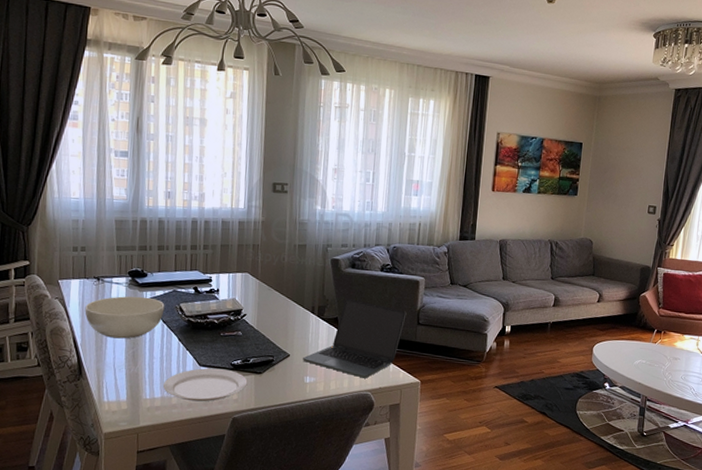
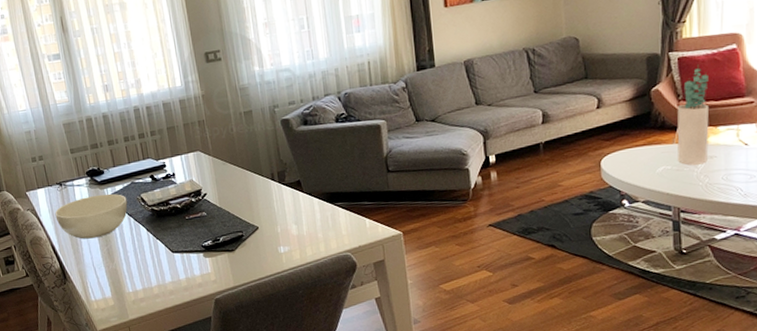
plate: present [163,368,248,402] -> none [142,252,223,289]
laptop: present [303,298,407,378] -> none [272,158,373,239]
vase: none [651,281,683,363] -> present [677,63,709,166]

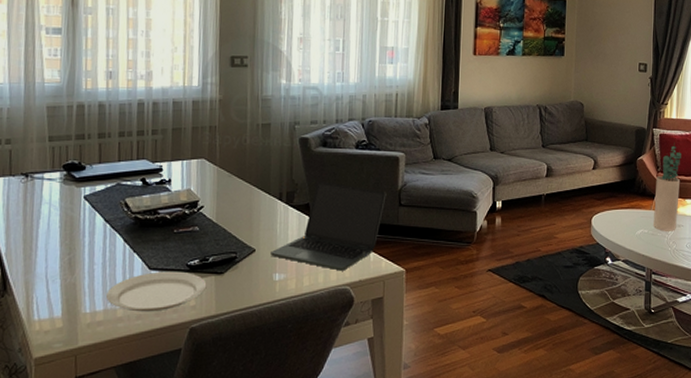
bowl: present [55,193,128,239] -> none [10,193,107,244]
plate: none [142,252,223,289] -> present [106,271,207,312]
laptop: none [272,158,373,239] -> present [270,181,387,271]

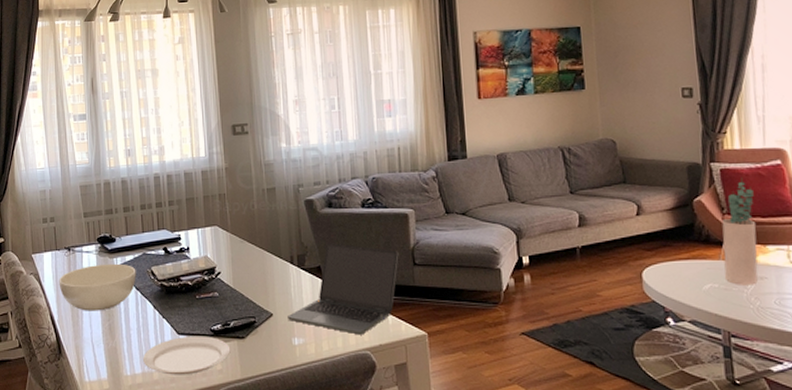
bowl: none [10,193,107,244] -> present [59,263,136,311]

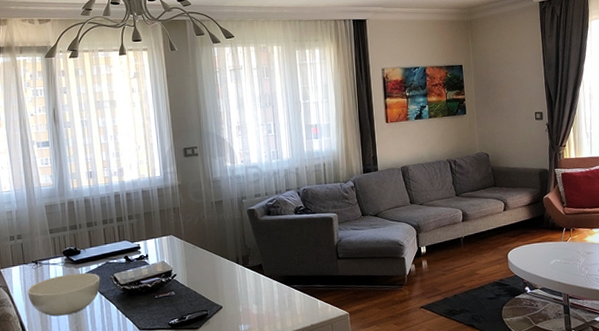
laptop: present [288,243,399,335] -> none [235,244,326,319]
vase: present [722,176,759,285] -> none [563,178,587,260]

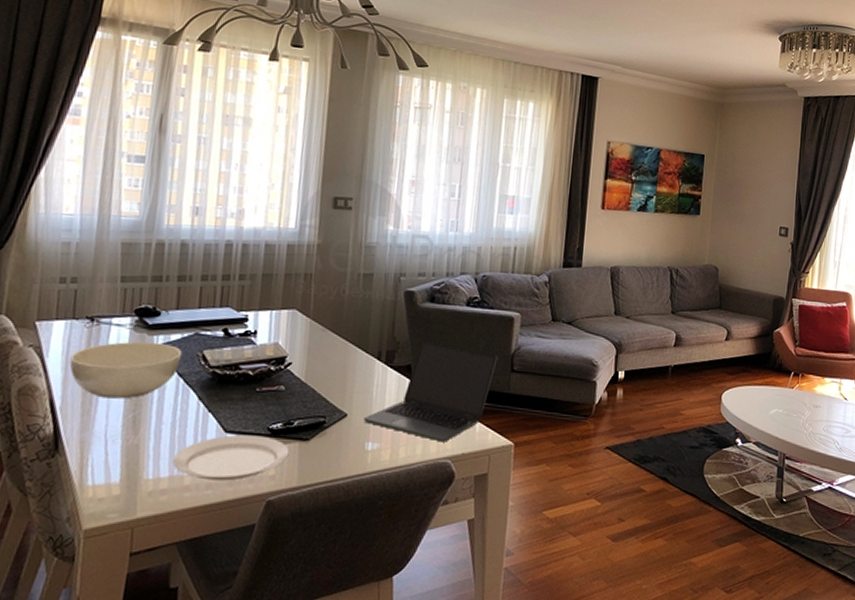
laptop: none [235,244,326,319] -> present [364,340,498,442]

